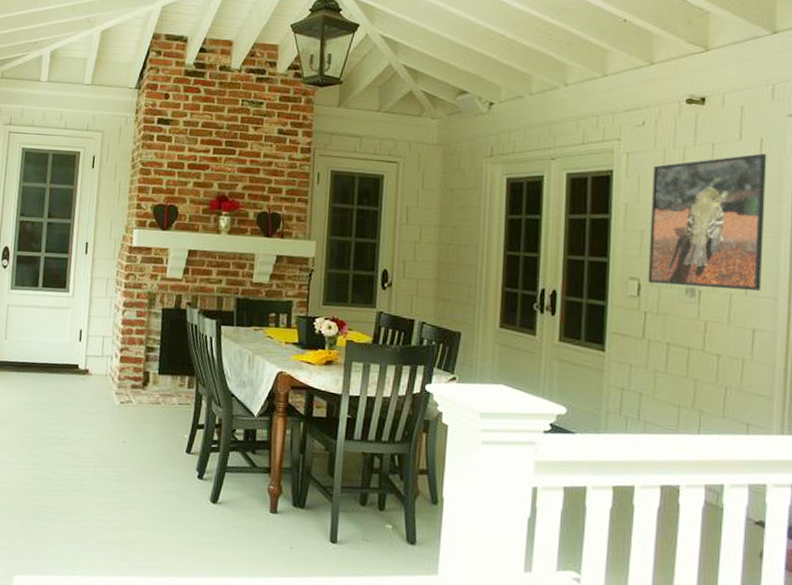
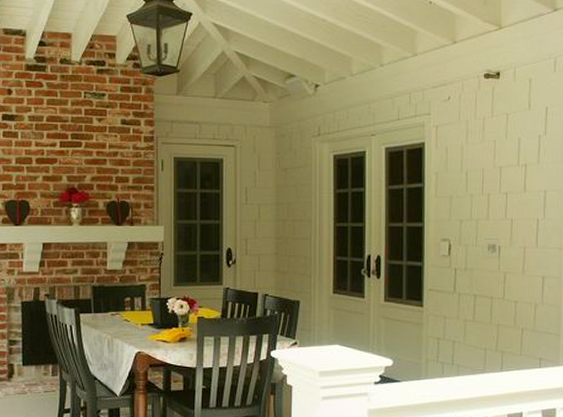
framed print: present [648,153,767,291] -> none [457,121,551,243]

